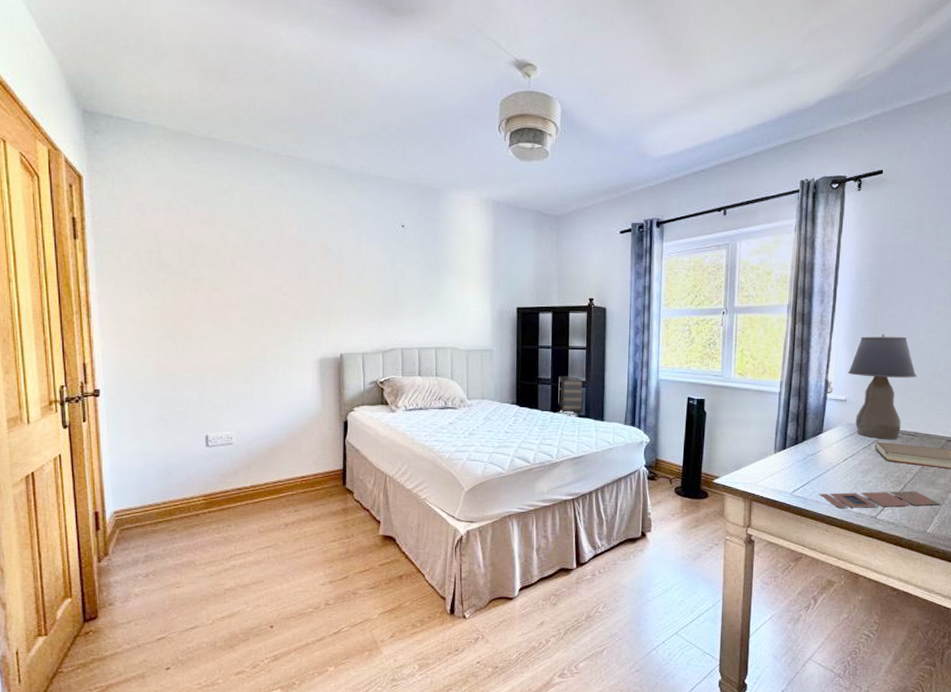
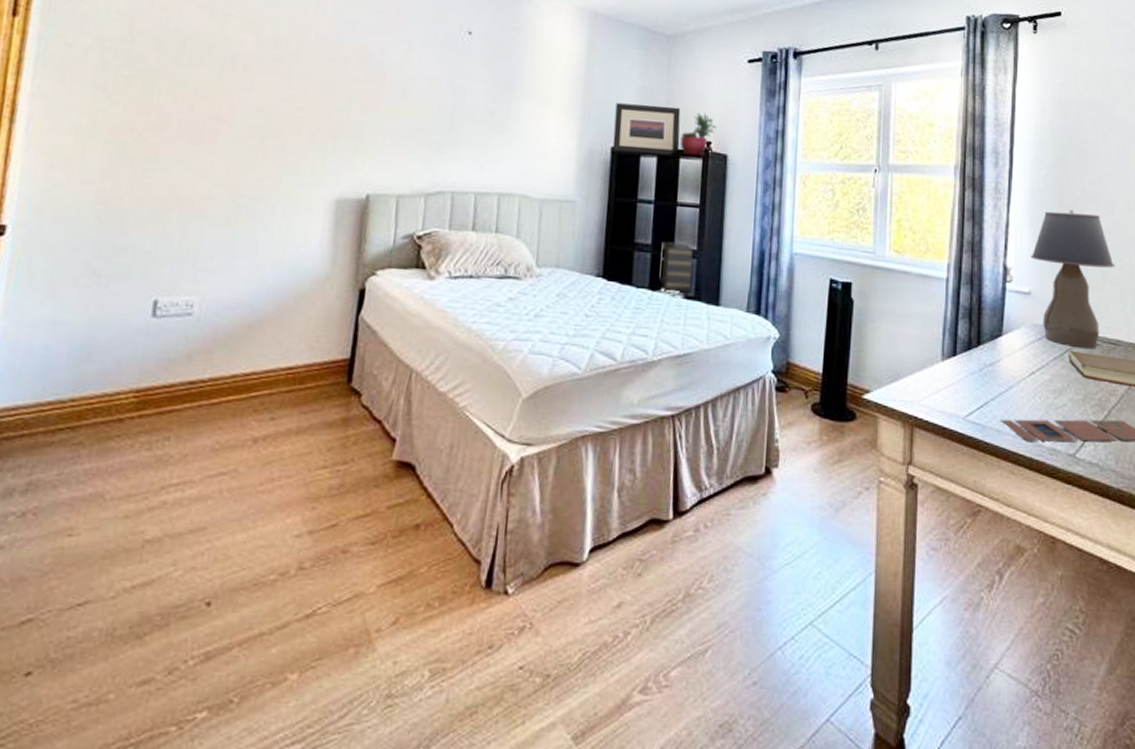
picture frame: none [517,273,569,312] -> present [612,103,681,157]
succulent plant: none [566,276,597,312] -> present [676,112,717,159]

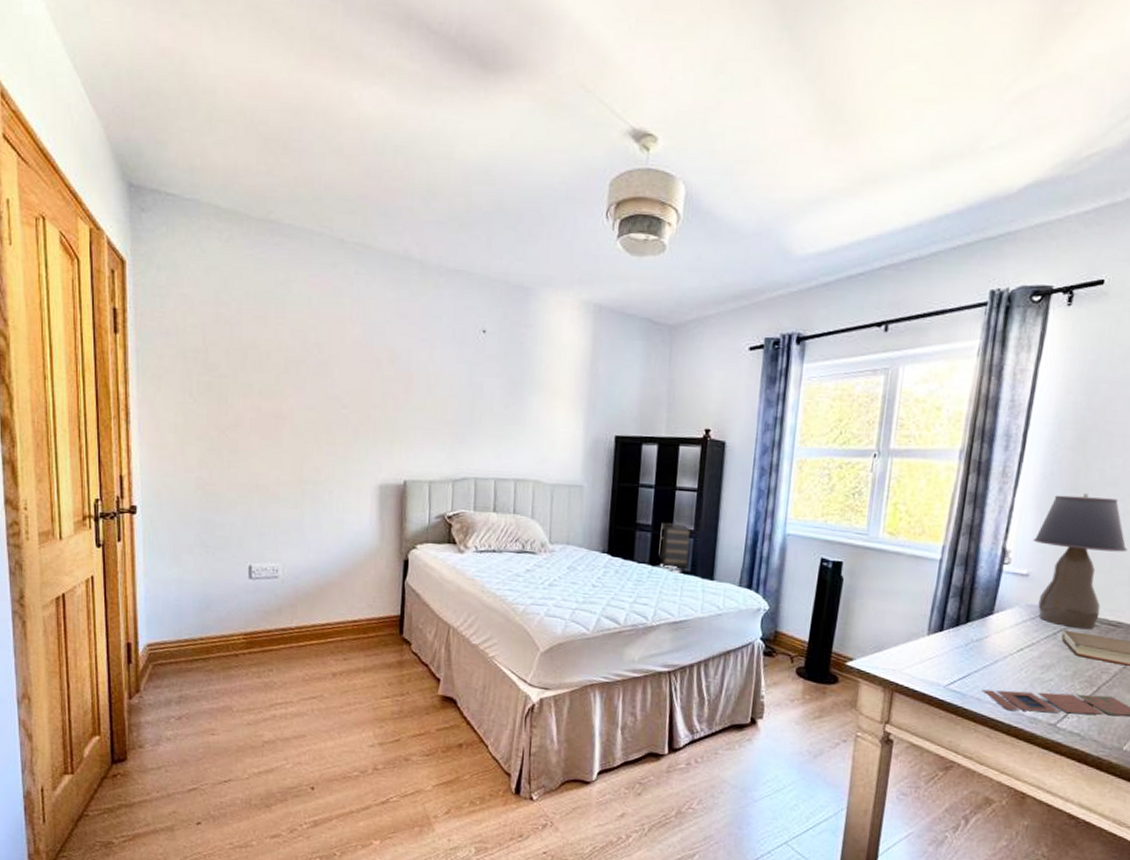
picture frame: present [612,103,681,157] -> none [616,394,681,444]
succulent plant: present [676,112,717,159] -> none [676,401,716,446]

